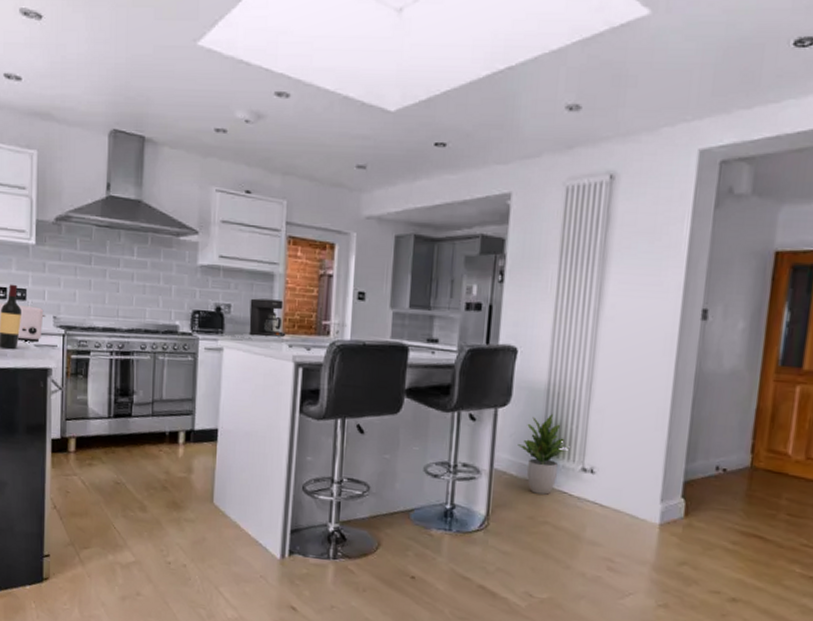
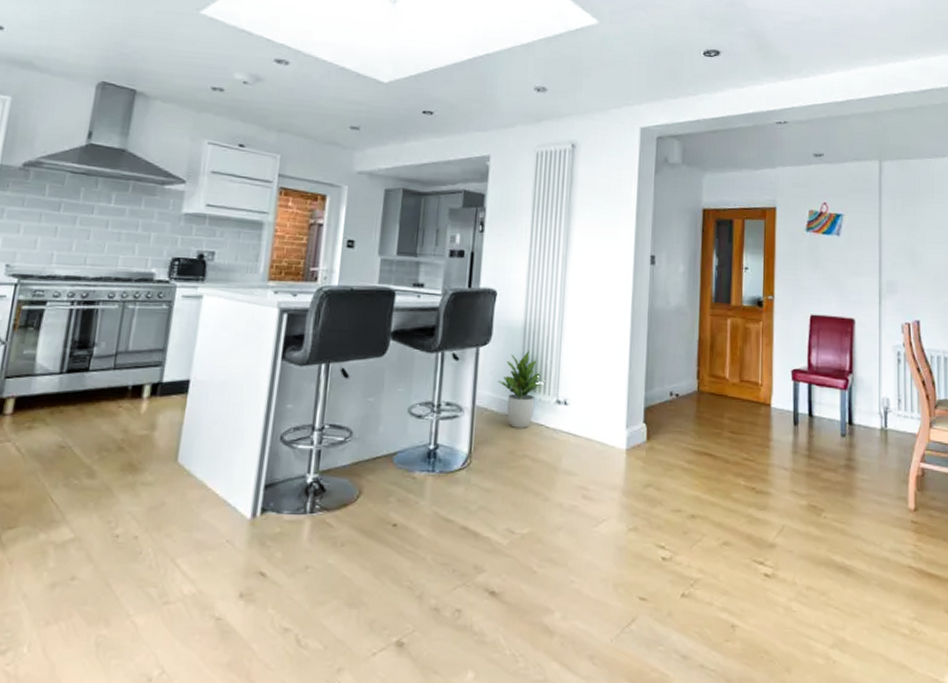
coffee maker: present [249,298,286,337] -> none [232,245,272,284]

